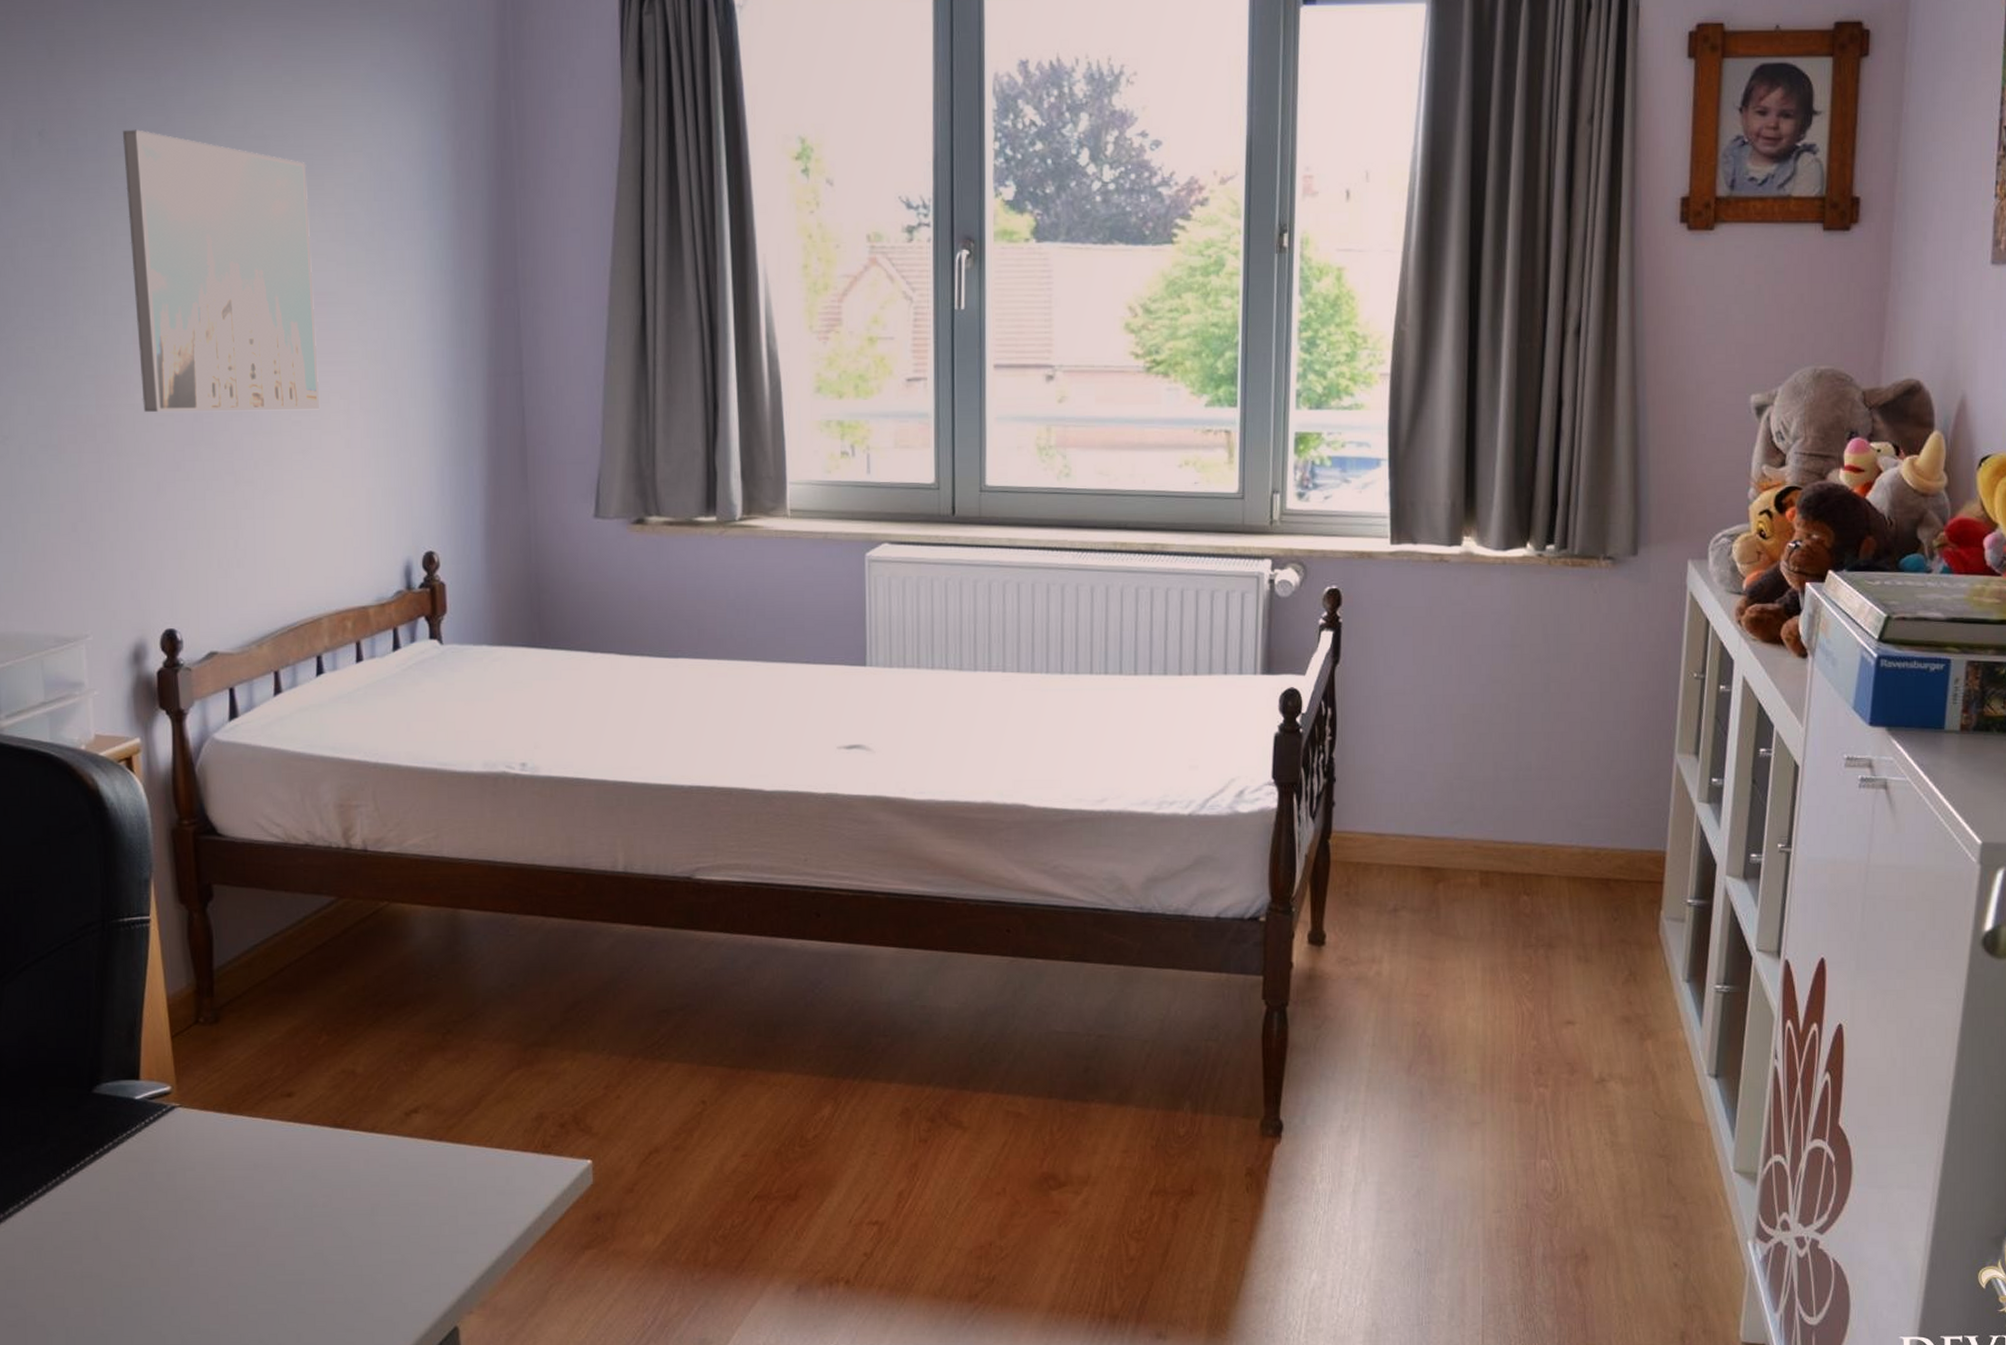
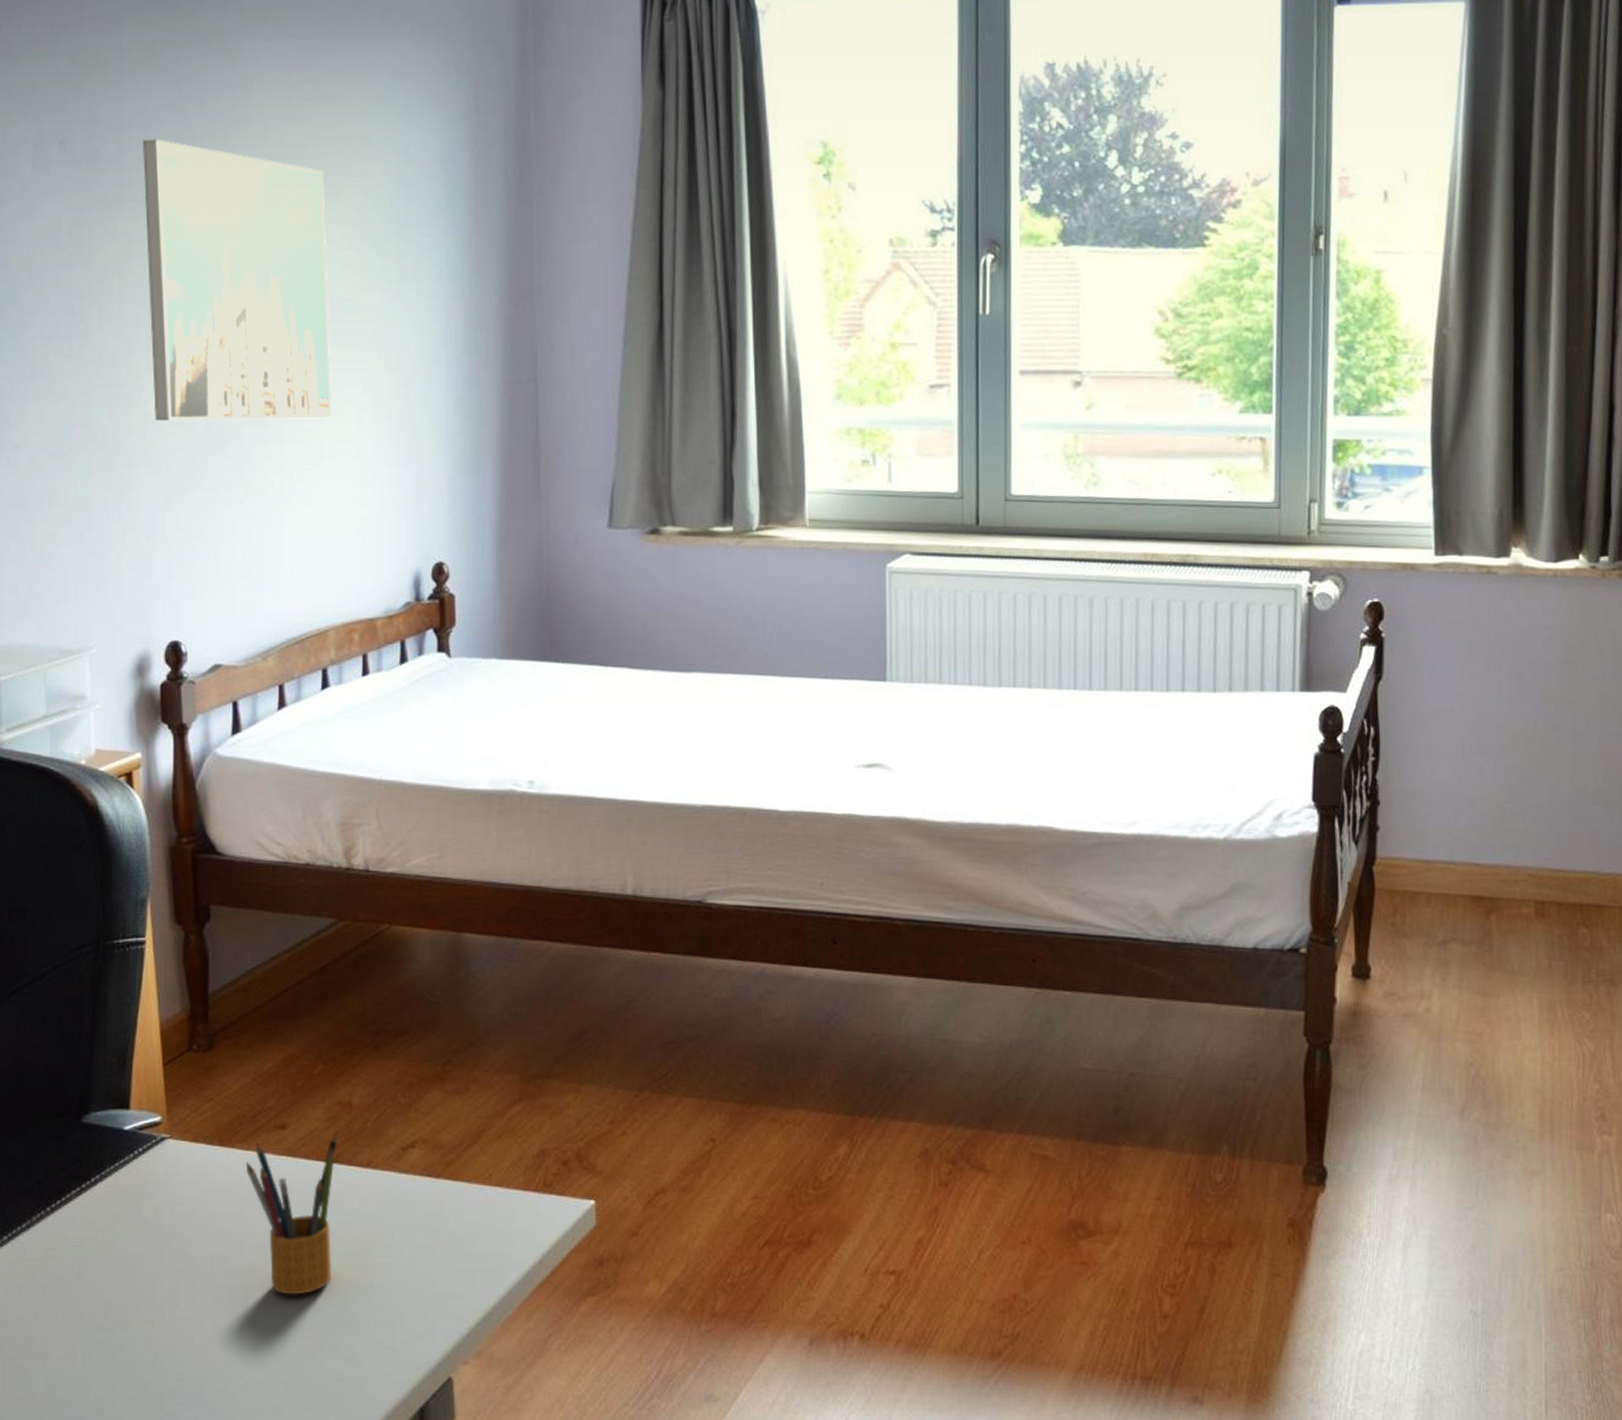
pencil box: none [255,1098,344,1253] -> present [246,1131,339,1295]

